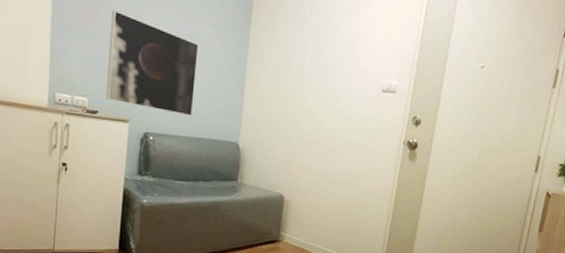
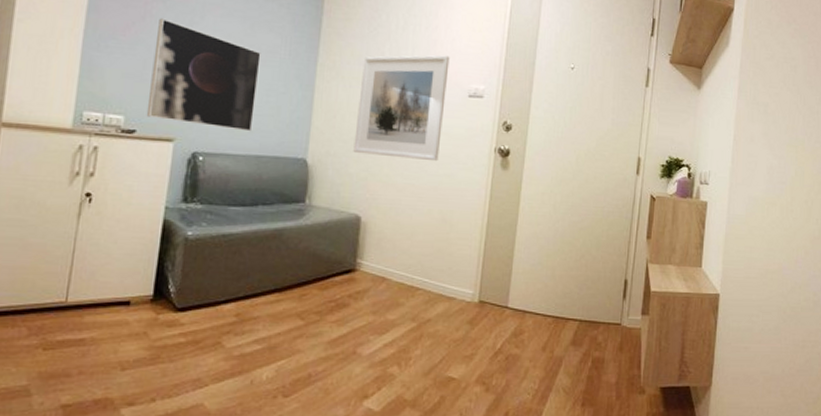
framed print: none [278,50,367,151] -> present [353,55,450,162]

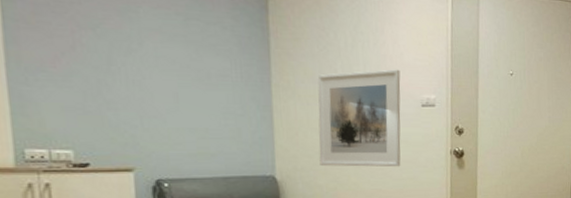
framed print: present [146,18,261,132] -> none [92,47,215,155]

